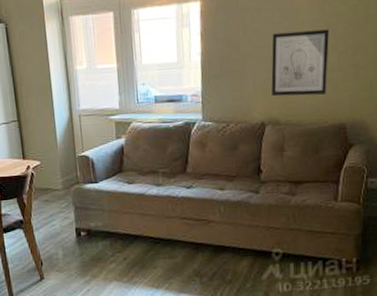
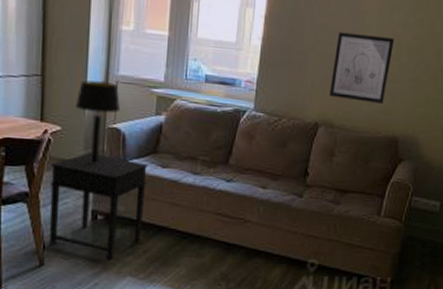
side table: none [36,180,120,268] -> present [49,153,149,259]
table lamp: none [49,117,87,188] -> present [76,80,121,163]

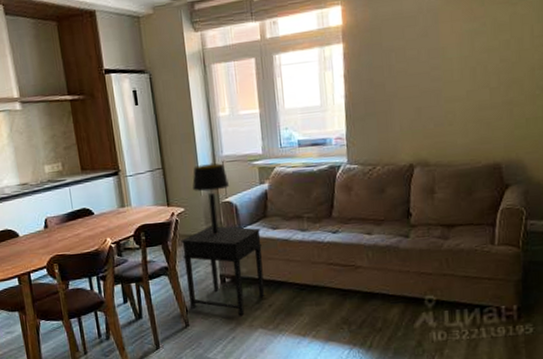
wall art: present [329,31,394,104] -> none [419,66,480,137]

